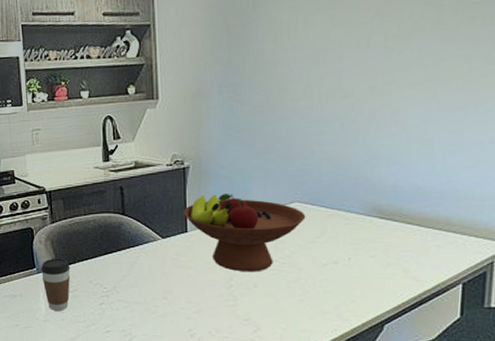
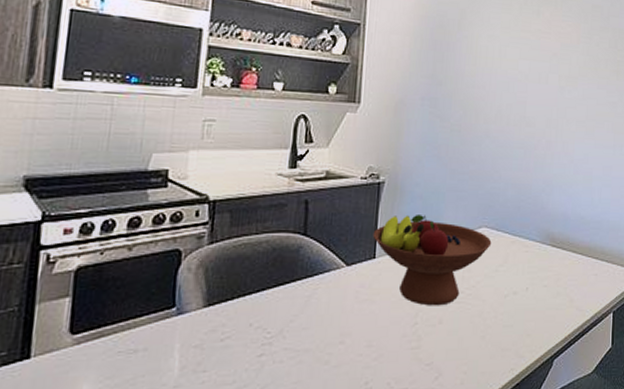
coffee cup: present [41,258,70,311] -> none [182,292,226,370]

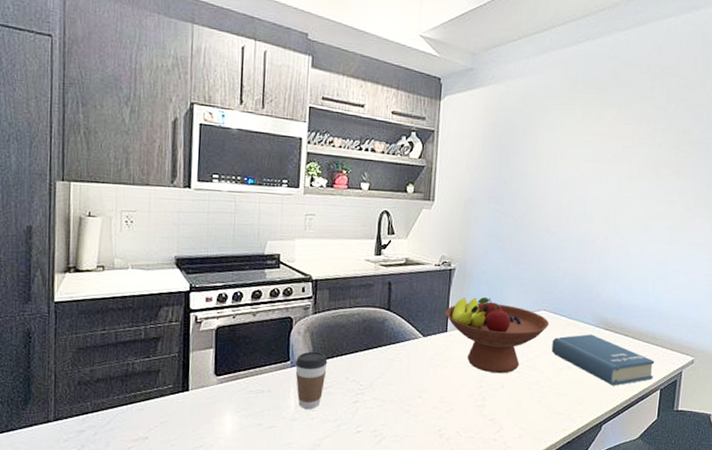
coffee cup: none [182,292,226,370] -> present [295,351,328,409]
book: none [495,253,606,312] -> present [551,334,655,386]

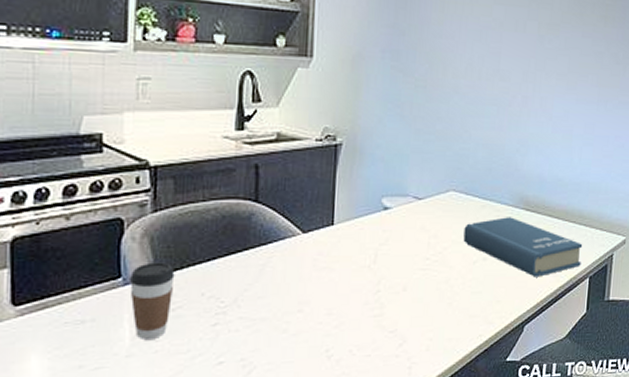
fruit bowl: present [445,297,549,374] -> none [330,179,460,273]

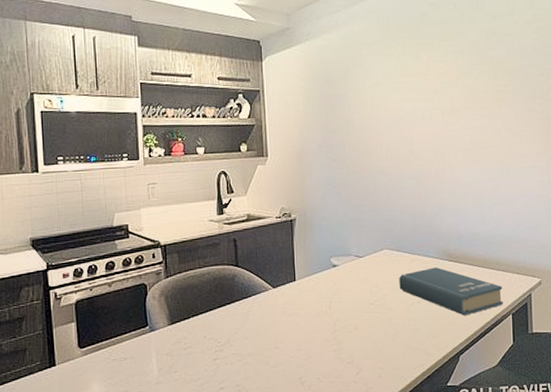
coffee cup: present [130,262,175,339] -> none [154,314,185,371]

